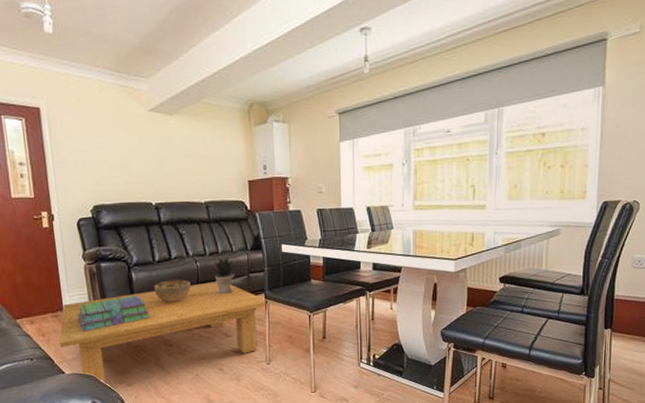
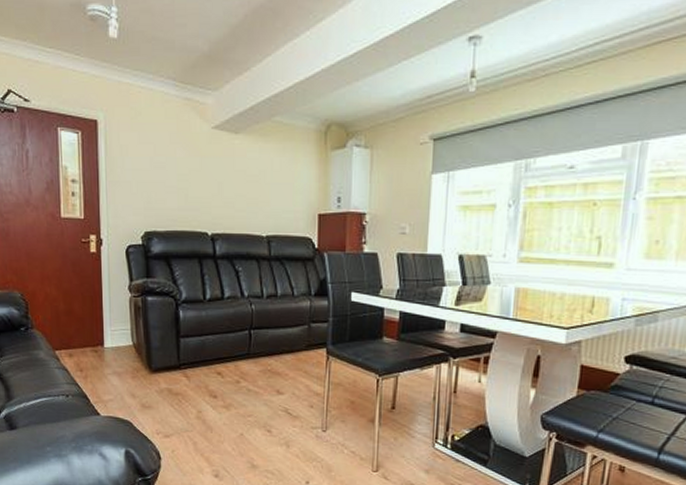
coffee table: present [59,281,267,384] -> none [96,328,329,432]
stack of books: present [77,295,149,332] -> none [117,336,194,372]
decorative bowl: present [154,279,191,303] -> none [202,322,243,349]
potted plant: present [211,253,237,295] -> none [267,297,298,345]

